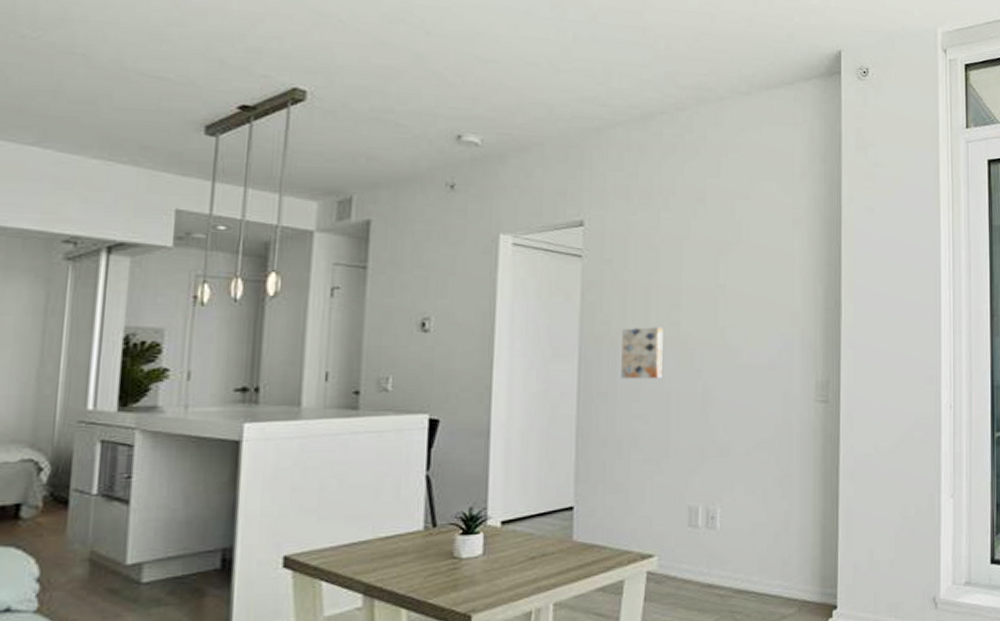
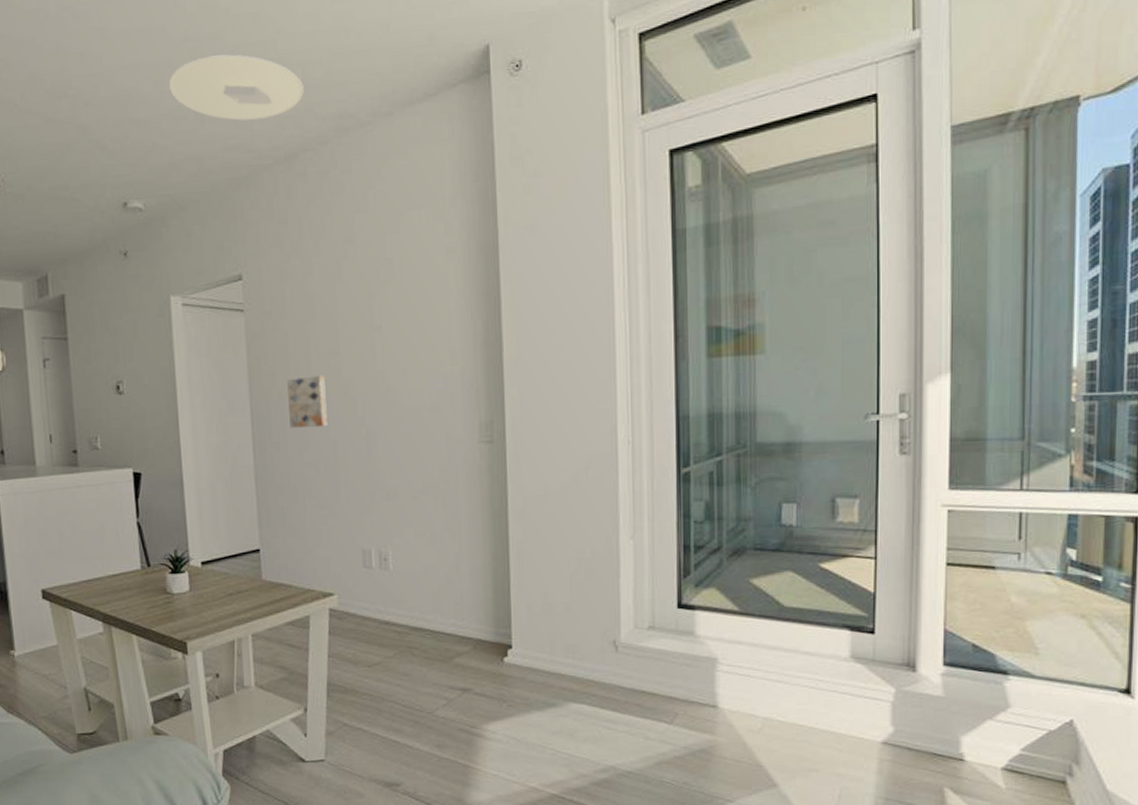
ceiling light: none [525,13,666,79] -> present [169,54,304,121]

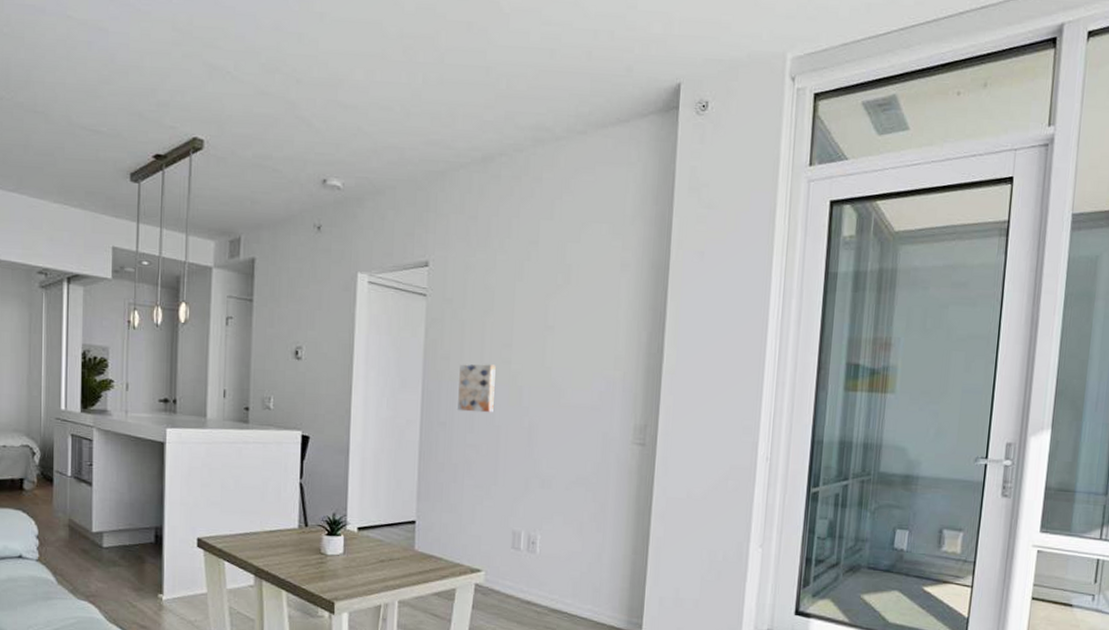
ceiling light: present [169,54,304,121] -> none [380,55,507,121]

